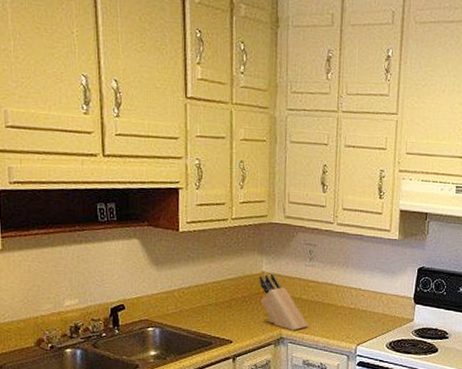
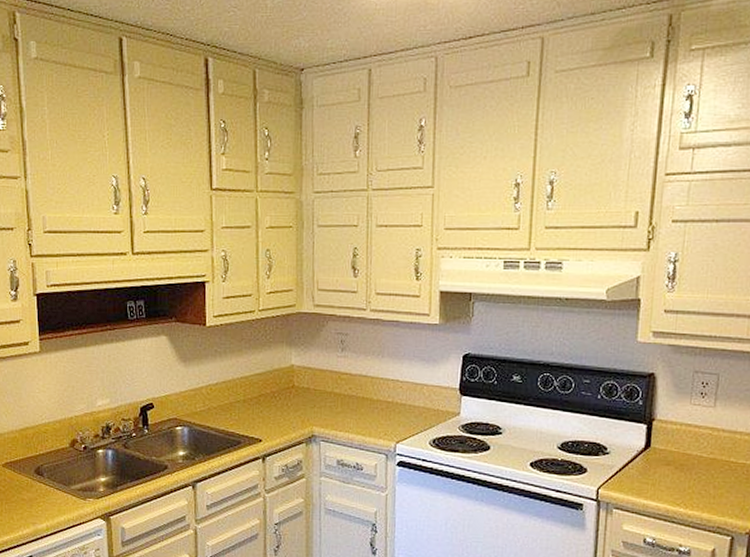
knife block: present [259,273,308,330] -> none [288,366,342,427]

